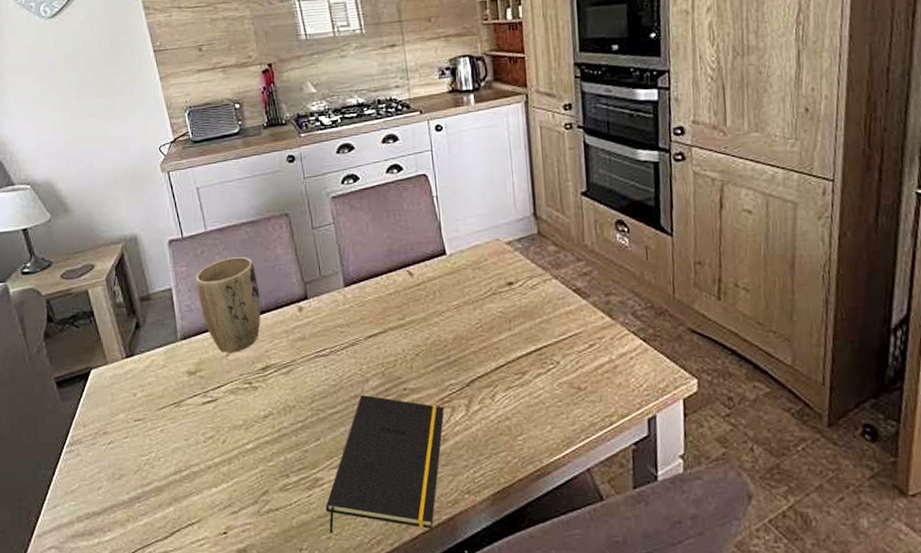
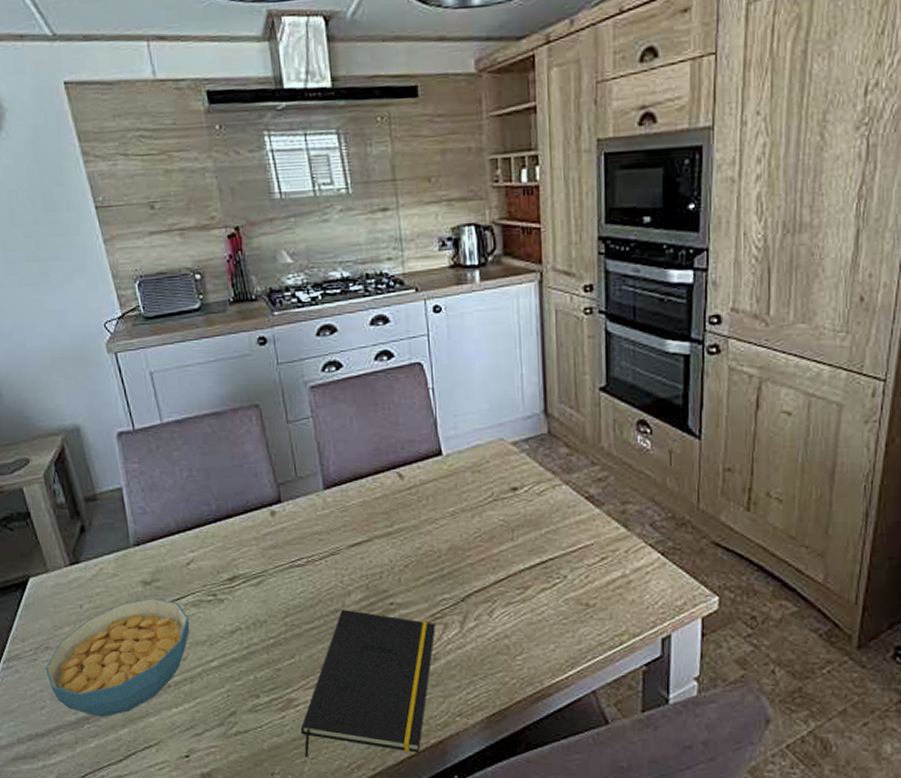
cereal bowl: none [102,386,229,496] -> present [45,597,190,717]
plant pot: present [195,257,261,353] -> none [149,453,227,561]

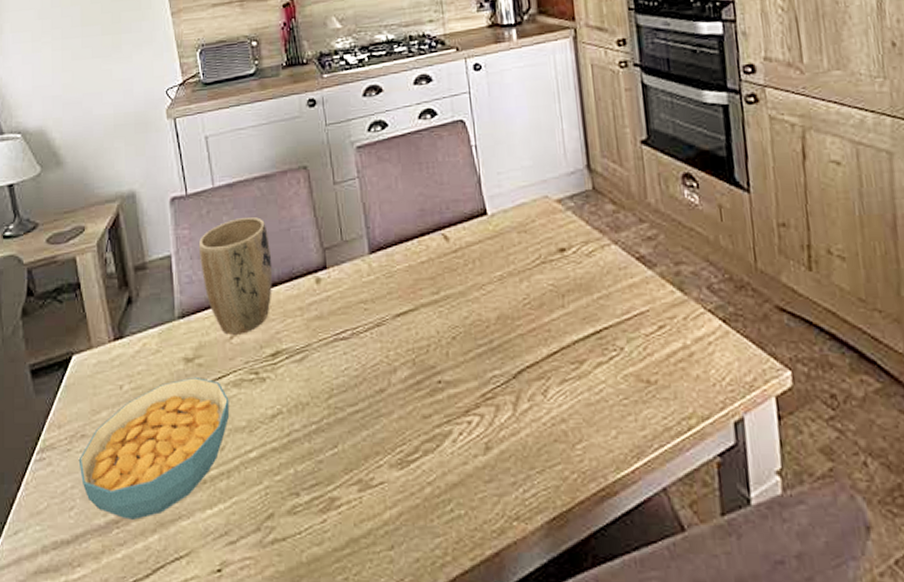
plant pot: none [149,453,227,561] -> present [198,217,273,335]
notepad: present [300,610,436,757] -> none [342,389,487,573]

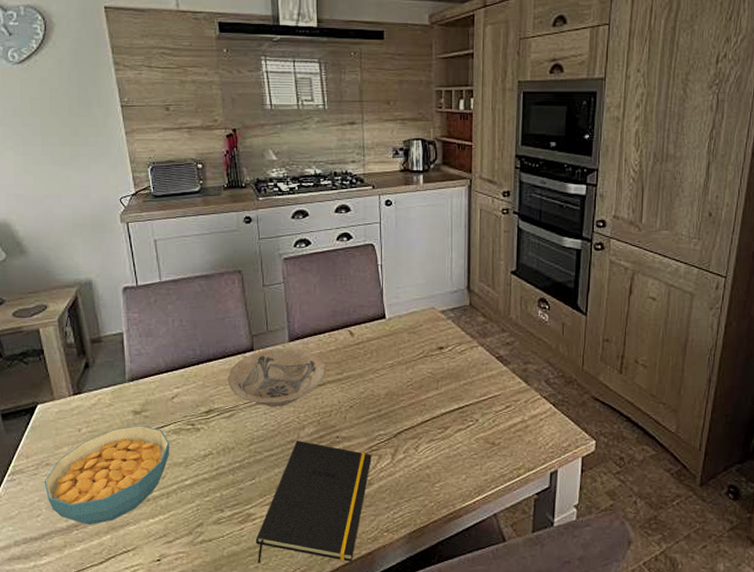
plant pot: present [198,217,273,335] -> none [146,307,209,396]
bowl: none [297,262,419,344] -> present [228,348,327,407]
notepad: none [342,389,487,573] -> present [255,441,372,564]

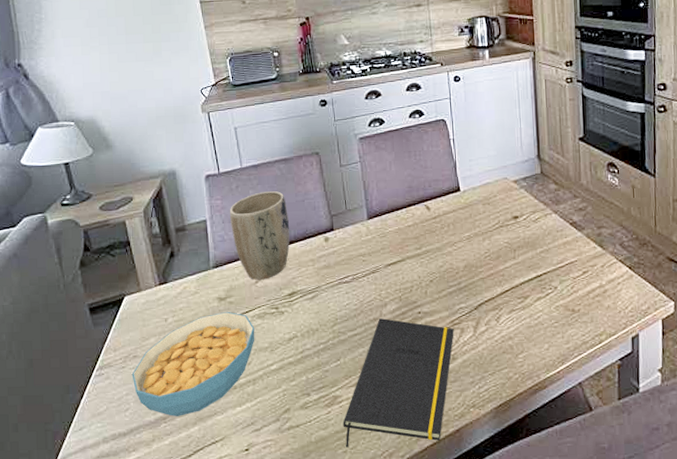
plant pot: none [146,307,209,396] -> present [229,191,290,280]
bowl: present [228,348,327,407] -> none [310,225,406,286]

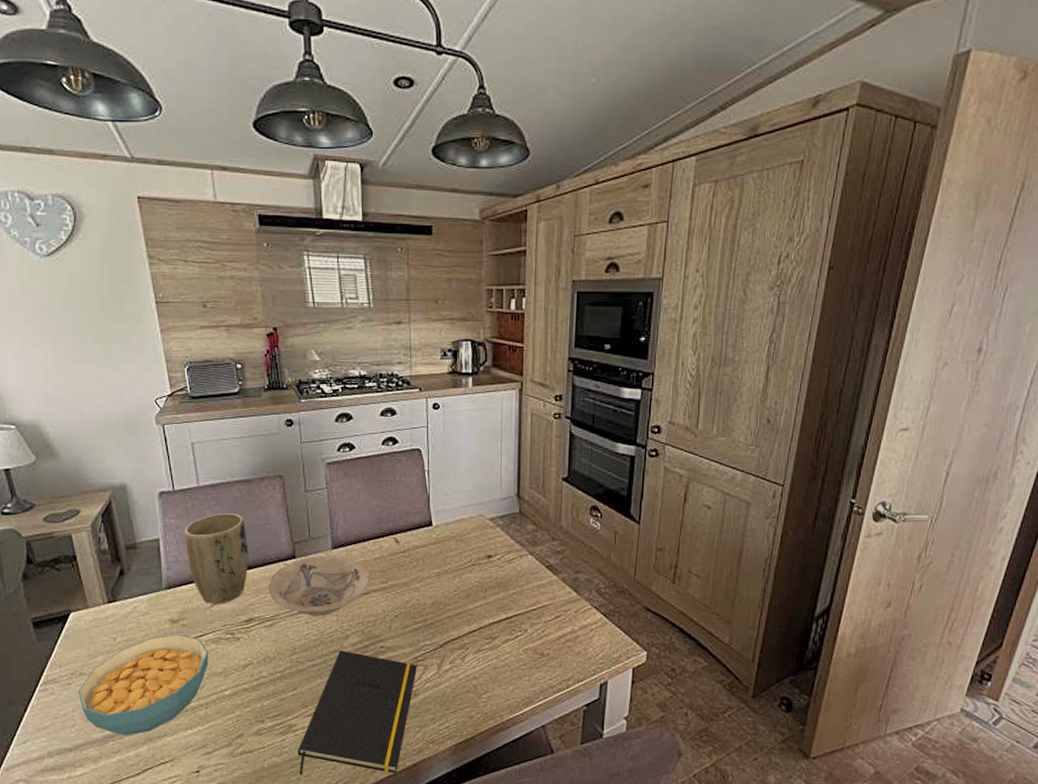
bowl: none [310,225,406,286] -> present [269,555,371,616]

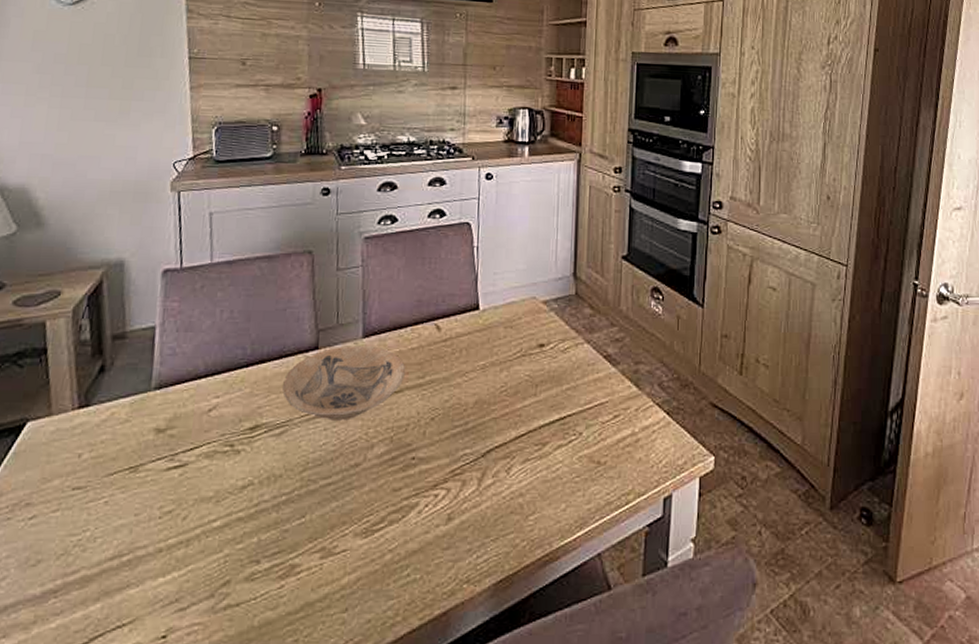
cereal bowl: present [78,634,209,735] -> none [19,447,199,589]
plant pot: present [184,513,249,604] -> none [186,295,264,408]
notepad: present [297,651,417,775] -> none [298,464,454,635]

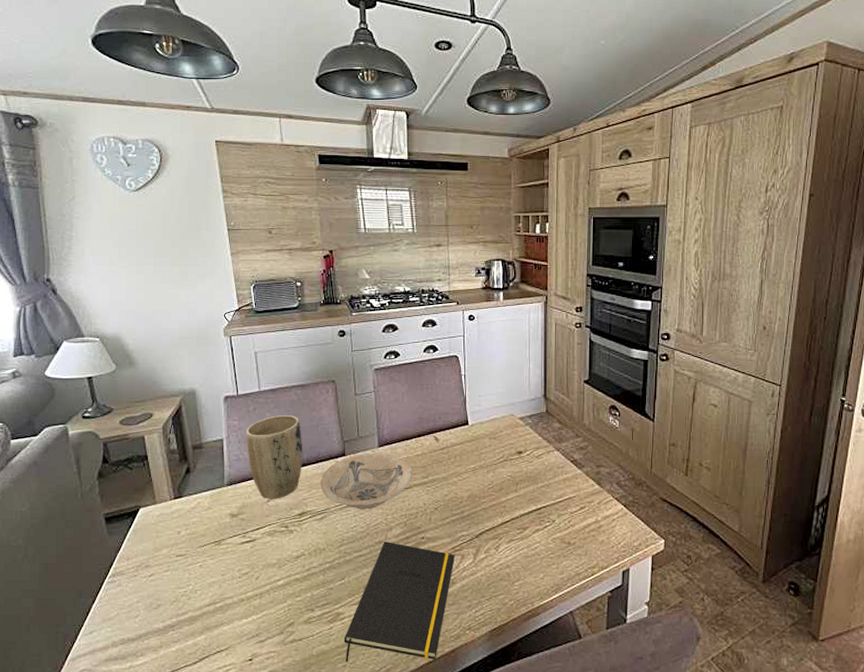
plant pot: none [186,295,264,408] -> present [245,415,303,499]
notepad: none [298,464,454,635] -> present [344,542,455,662]

